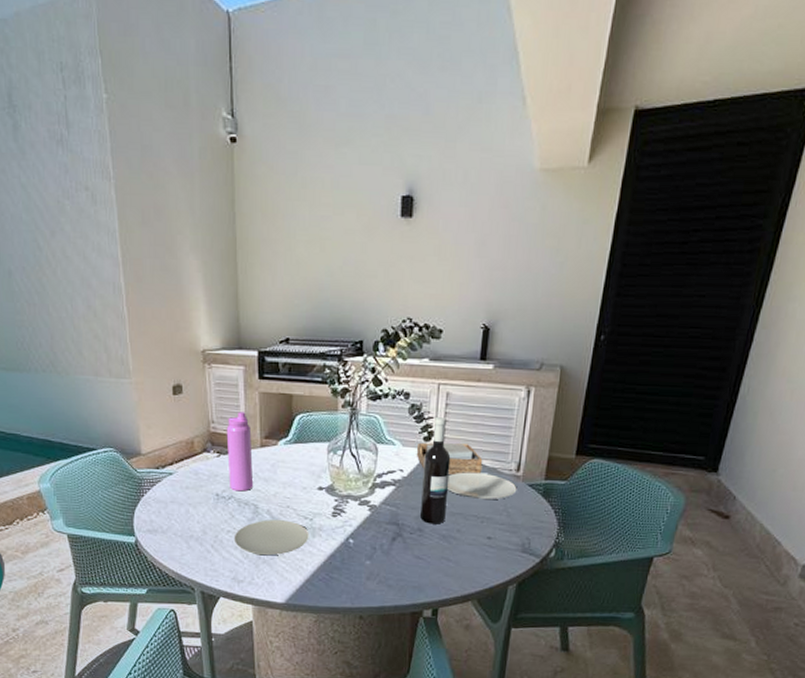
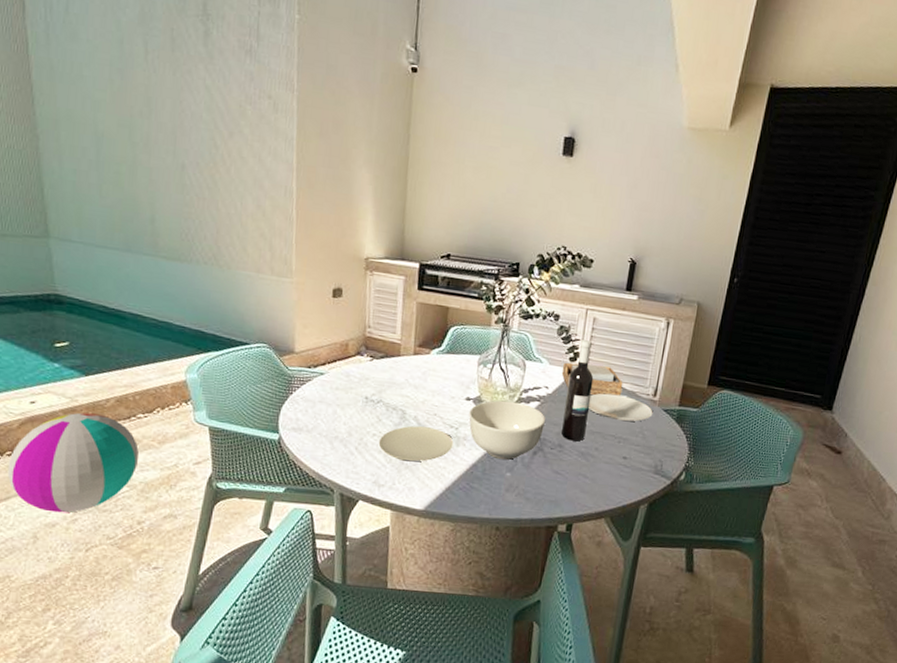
water bottle: present [226,412,254,492] -> none [379,319,406,397]
bowl: none [323,487,403,547] -> present [469,400,546,460]

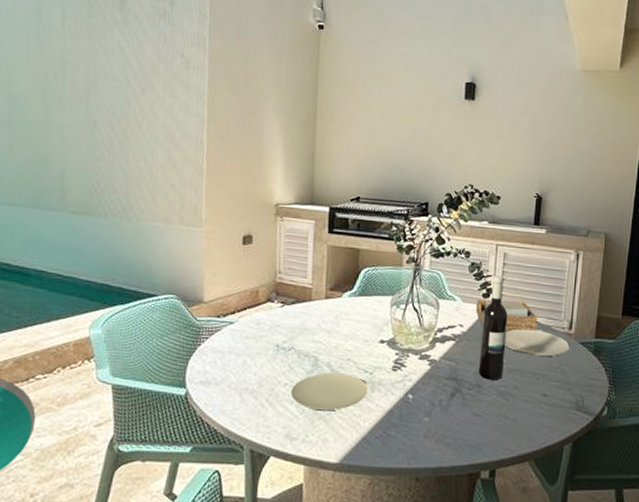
bowl: present [469,400,546,460] -> none [383,341,463,403]

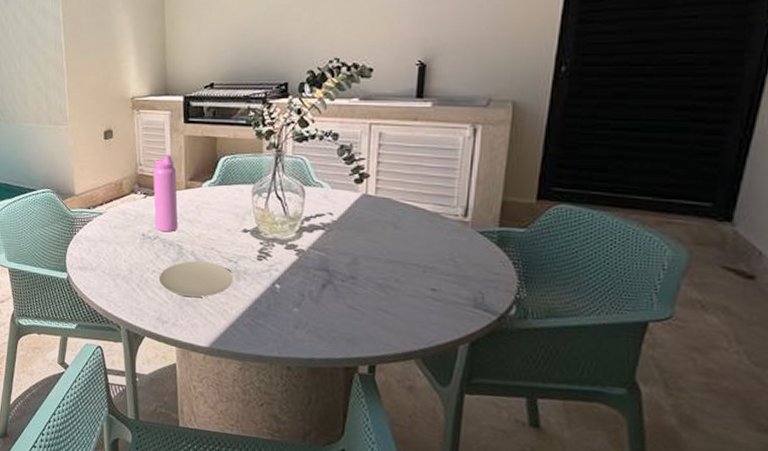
water bottle: none [290,263,317,343] -> present [152,155,179,232]
napkin holder: present [475,299,538,332] -> none [346,185,423,220]
wine bottle: present [479,276,508,380] -> none [353,158,386,272]
plate: present [505,328,570,357] -> none [383,216,465,248]

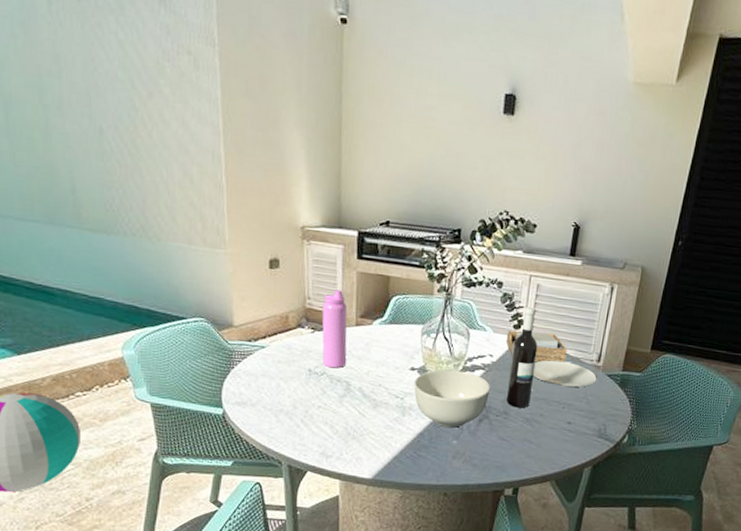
plate: present [158,261,234,298] -> none [324,397,400,433]
bowl: none [247,230,334,294] -> present [414,369,491,428]
napkin holder: none [346,185,423,220] -> present [505,330,568,363]
wine bottle: none [353,158,386,272] -> present [507,307,538,408]
plate: none [383,216,465,248] -> present [533,360,597,388]

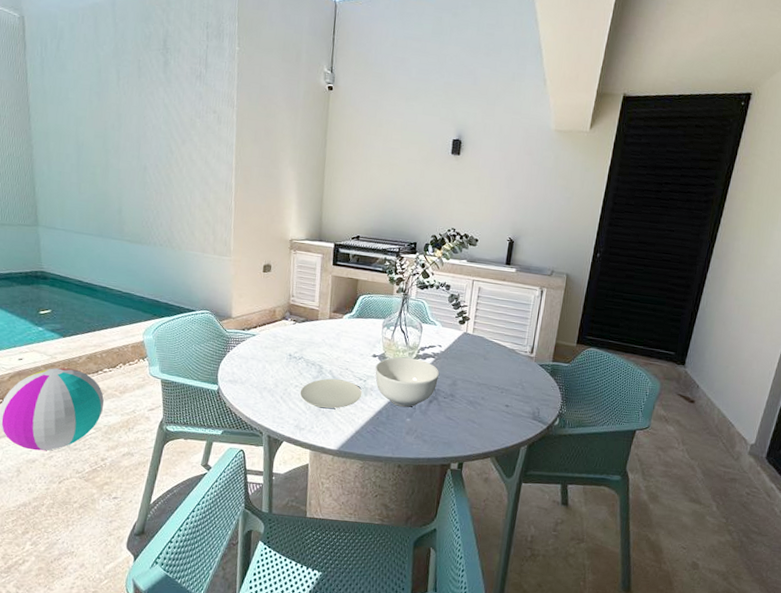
water bottle: present [321,290,348,369] -> none [300,289,323,354]
plate: none [324,397,400,433] -> present [300,378,362,409]
napkin holder: present [505,330,568,363] -> none [452,325,505,353]
wine bottle: present [507,307,538,408] -> none [453,306,480,392]
plate: present [533,360,597,388] -> none [475,351,531,375]

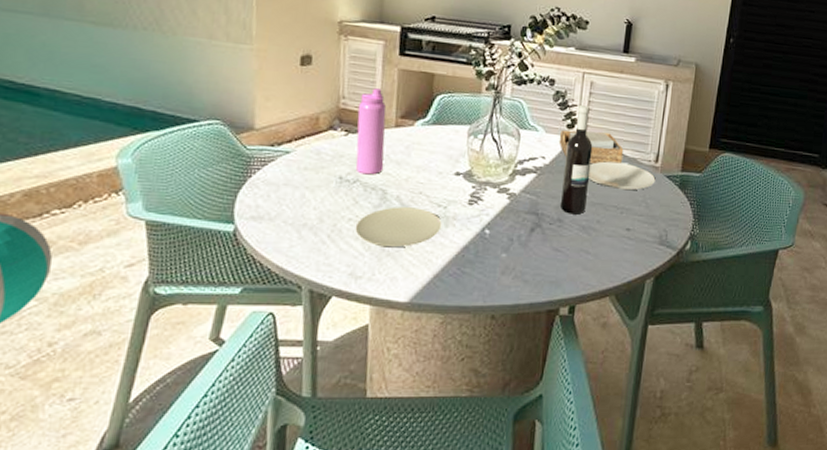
water bottle: none [300,289,323,354] -> present [355,88,387,175]
bowl: present [375,357,440,407] -> none [458,174,544,239]
napkin holder: none [452,325,505,353] -> present [559,129,624,164]
wine bottle: none [453,306,480,392] -> present [561,105,593,215]
plate: none [475,351,531,375] -> present [588,161,656,191]

